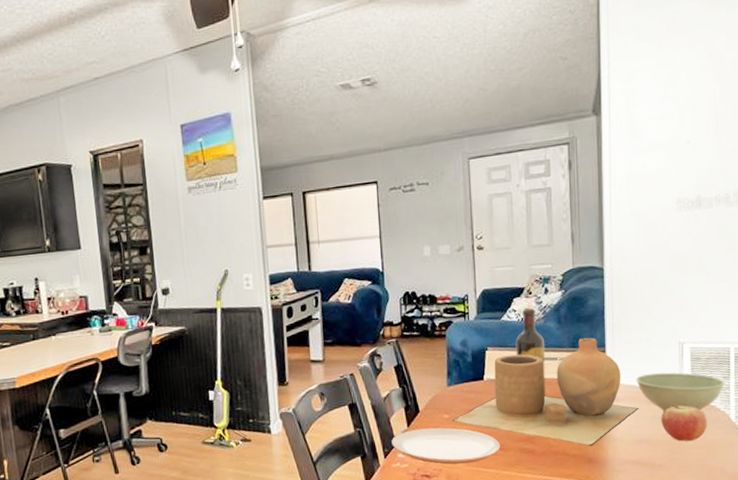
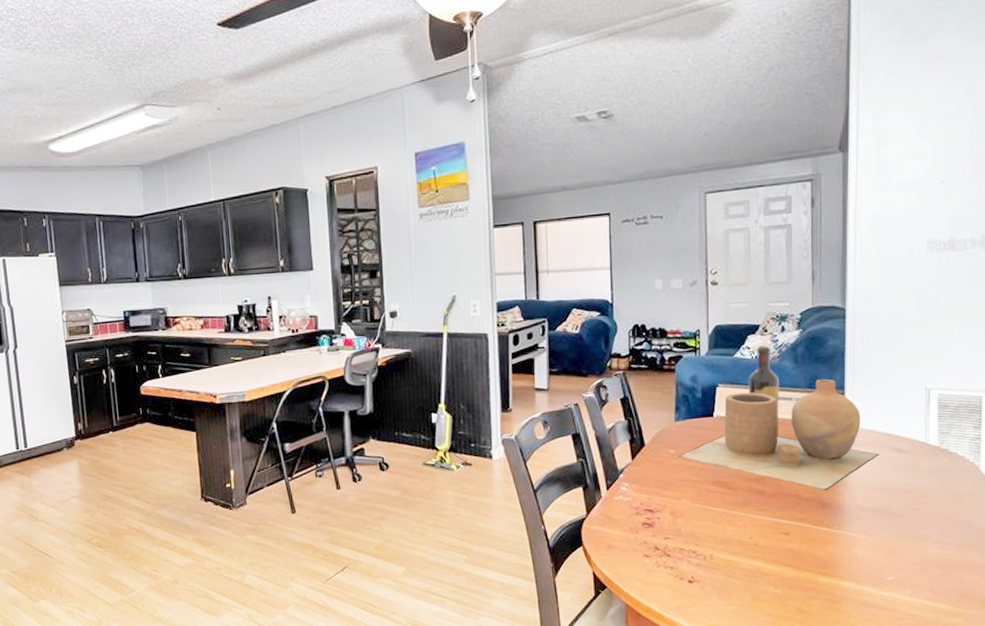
plate: present [392,427,501,464] -> none [615,462,729,501]
bowl: present [635,372,725,413] -> none [876,419,976,460]
fruit: present [661,403,707,441] -> none [903,451,954,491]

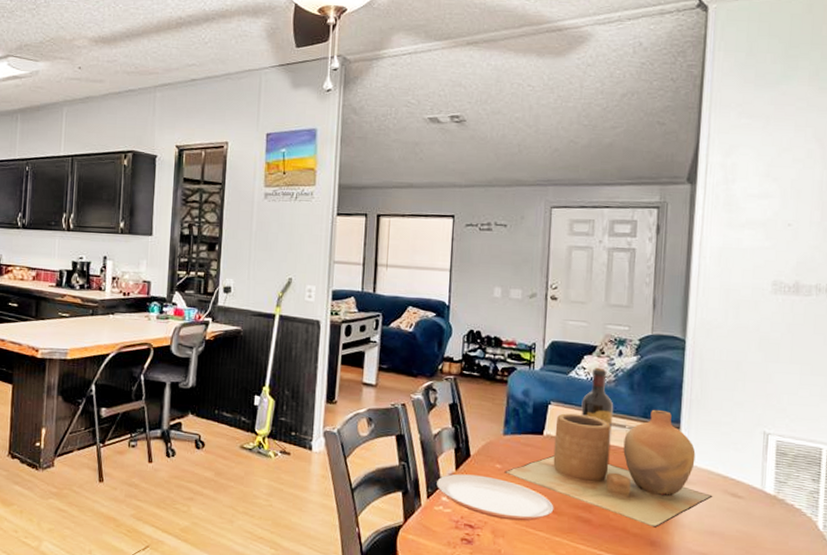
plate: none [615,462,729,501] -> present [437,474,554,521]

